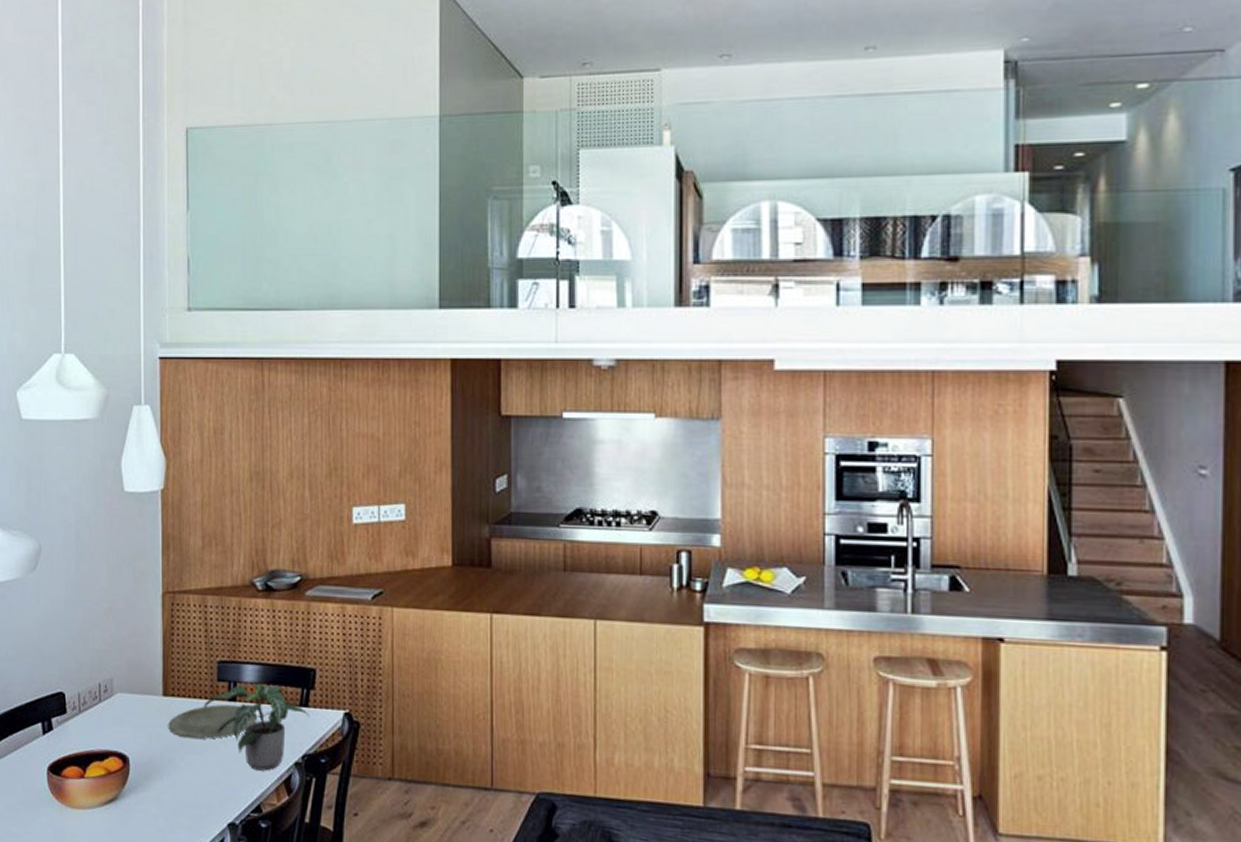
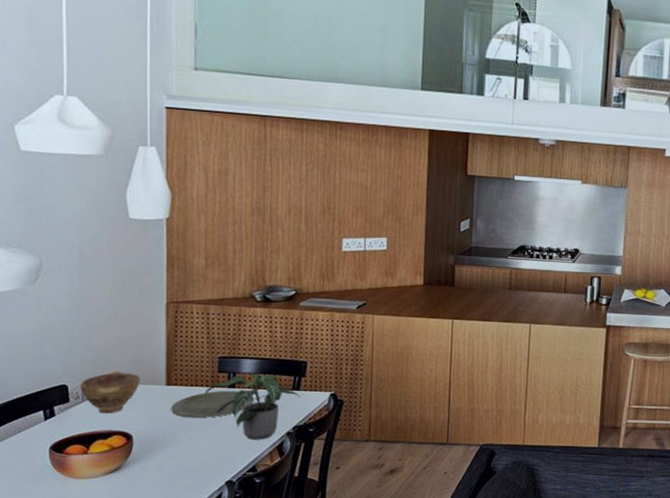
bowl: none [77,676,136,730] -> present [80,370,140,414]

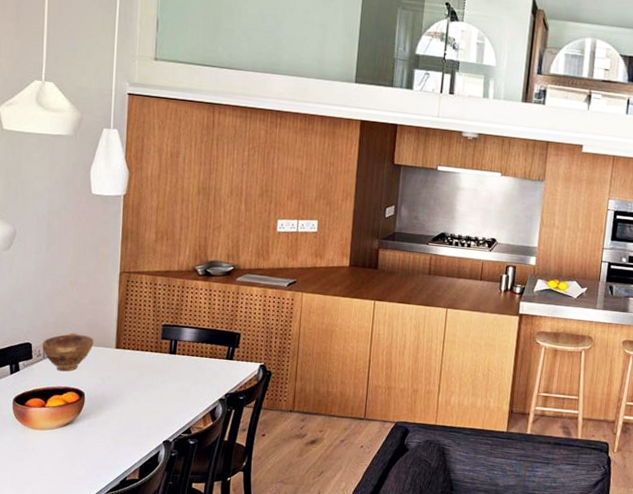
plate: present [171,390,255,419] -> none [119,356,192,381]
potted plant: present [204,373,301,440] -> none [148,341,233,404]

